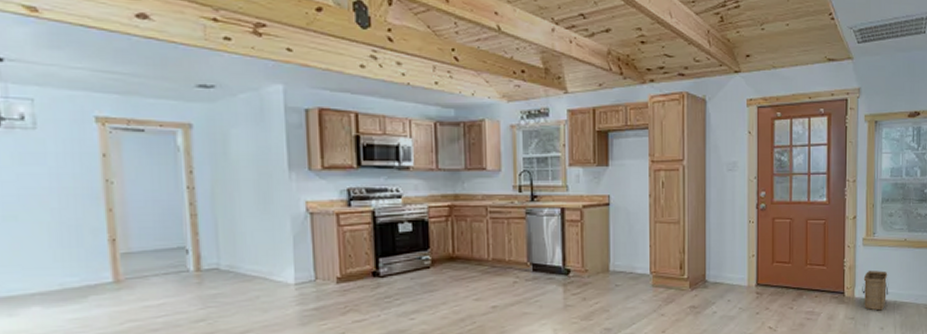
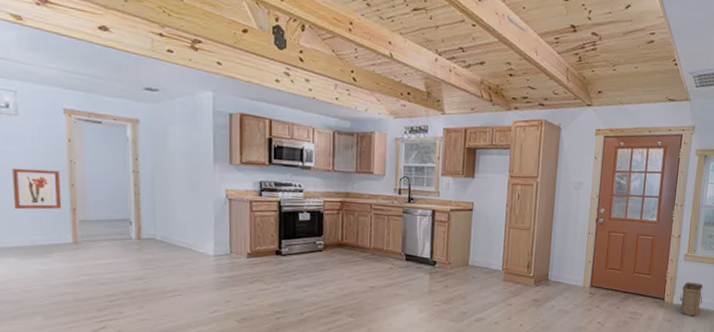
wall art: none [31,193,98,246] -> present [12,168,62,210]

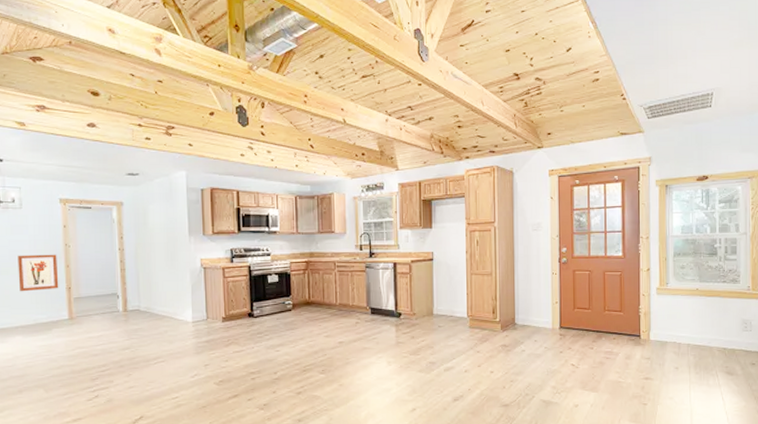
basket: present [679,281,704,316] -> none [657,316,683,352]

